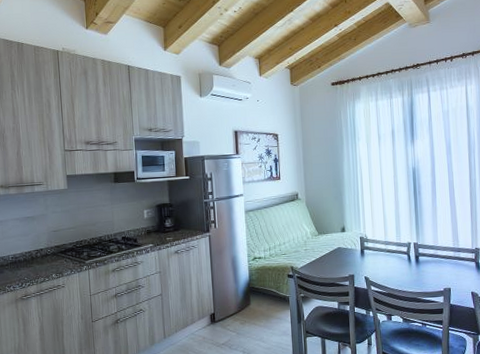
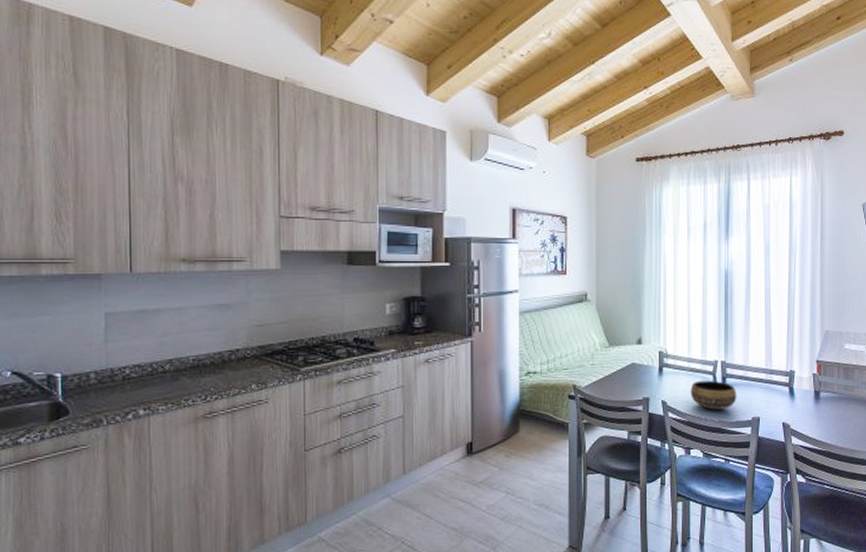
bowl: none [388,259,429,283] -> present [690,380,737,410]

